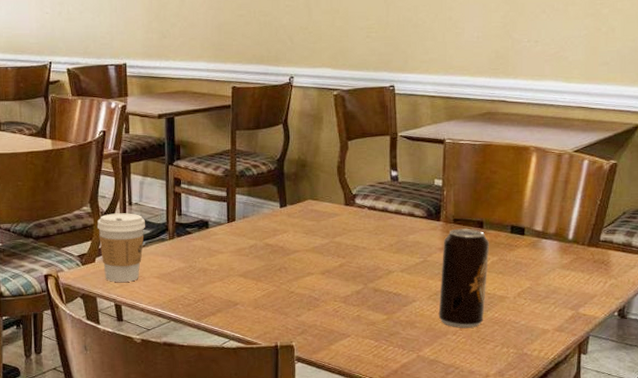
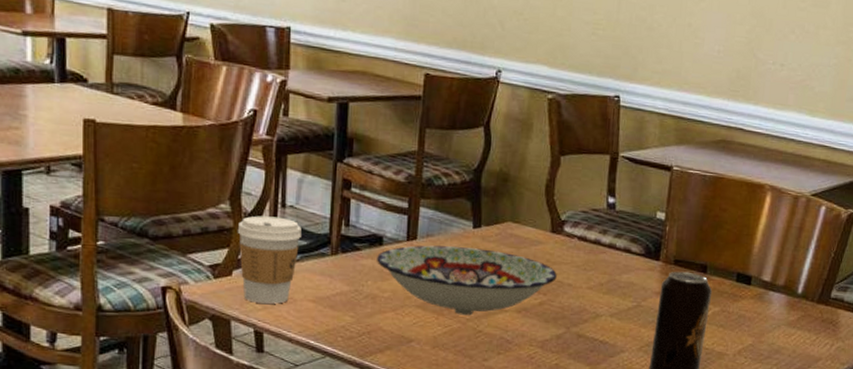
bowl: none [205,224,353,280] -> present [377,245,557,316]

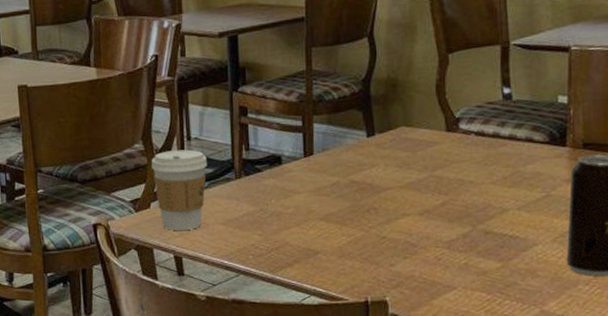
bowl: present [377,245,557,316] -> none [278,156,457,224]

